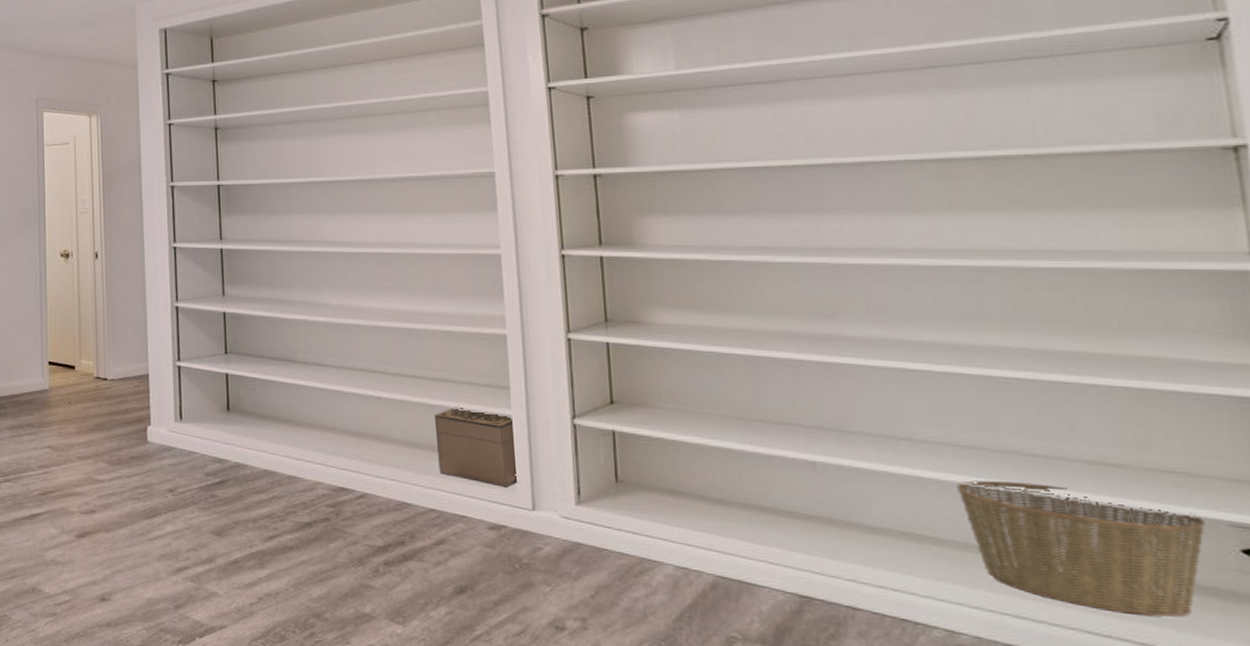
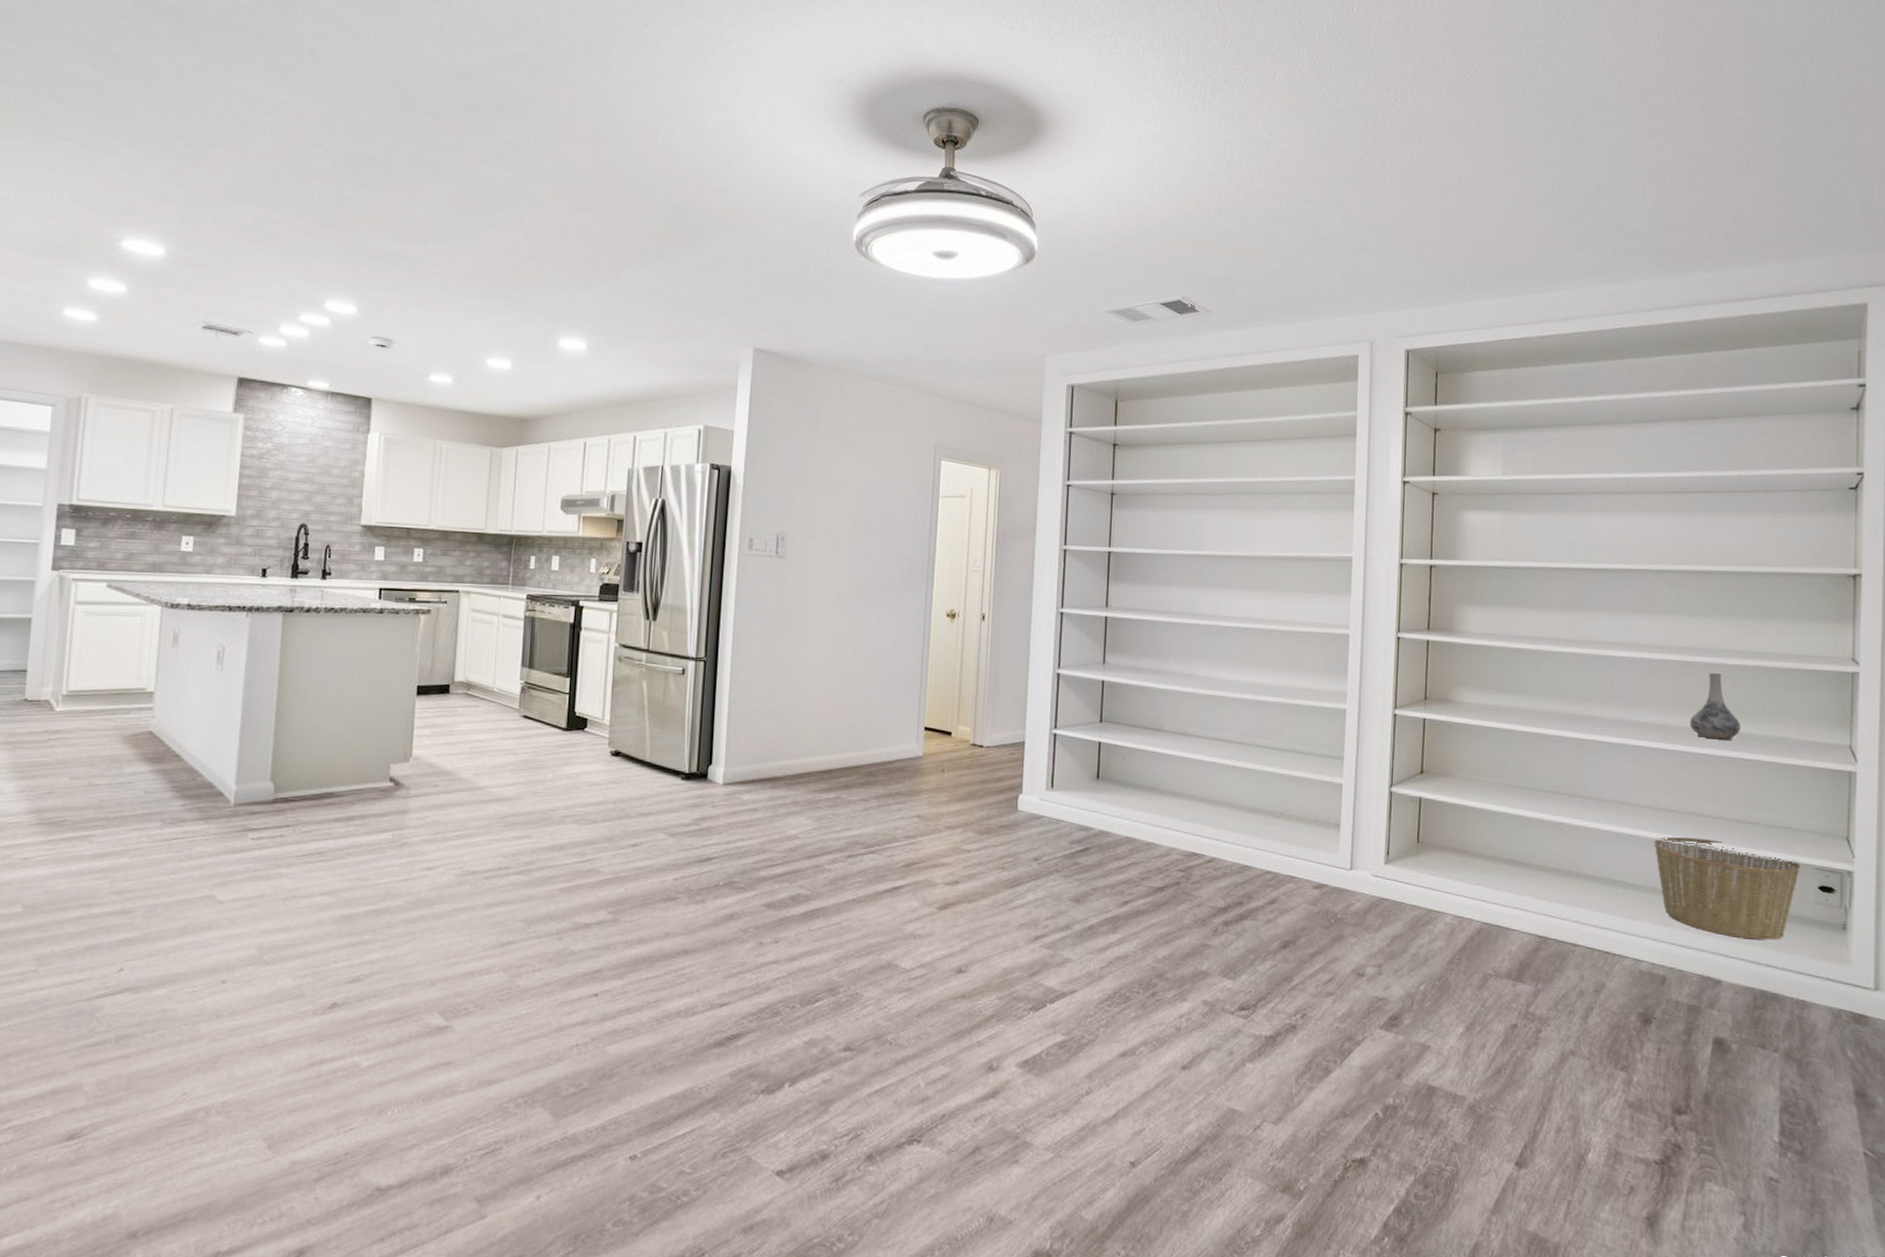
decorative box: present [434,405,520,489] -> none [1278,774,1343,851]
decorative vase: none [989,279,1074,361] -> present [1689,673,1741,740]

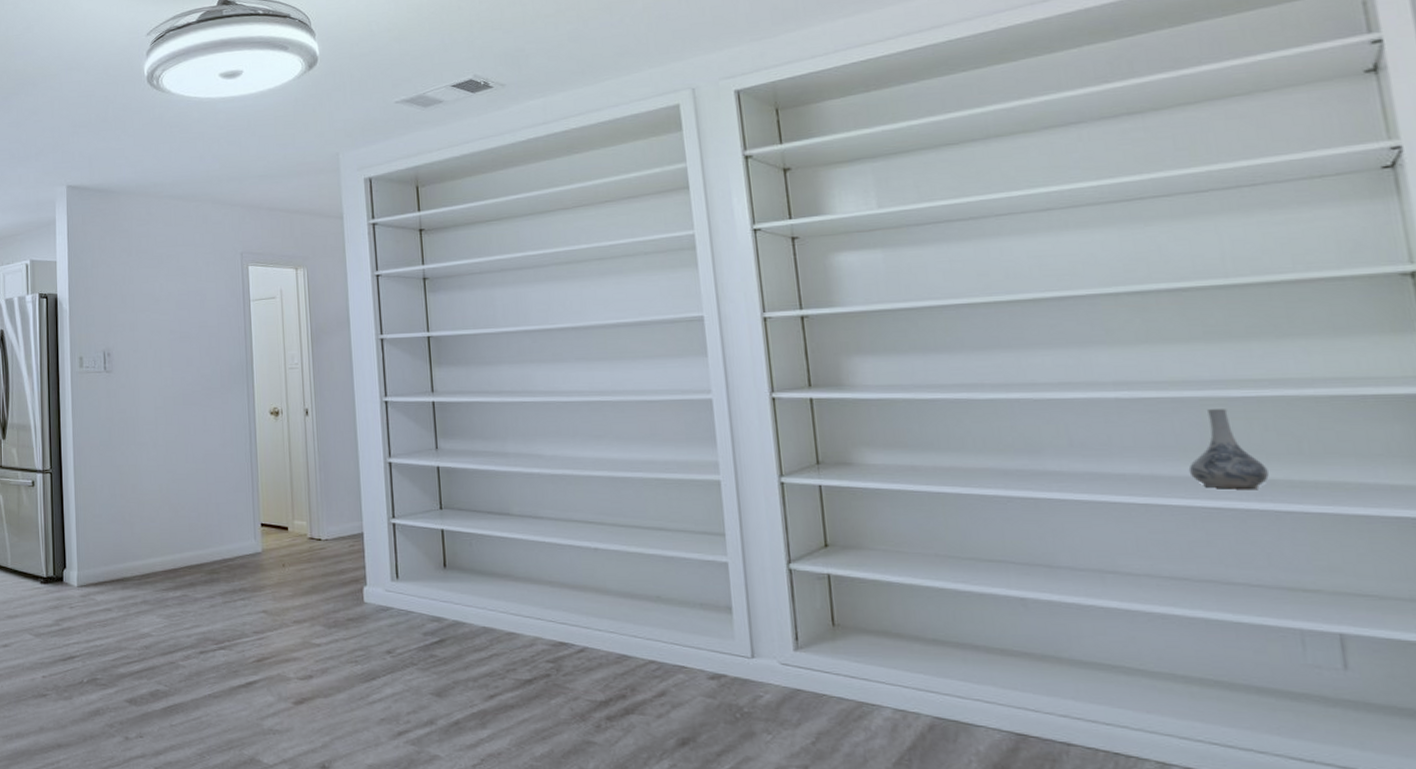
basket: present [1654,837,1800,940] -> none [1162,611,1399,740]

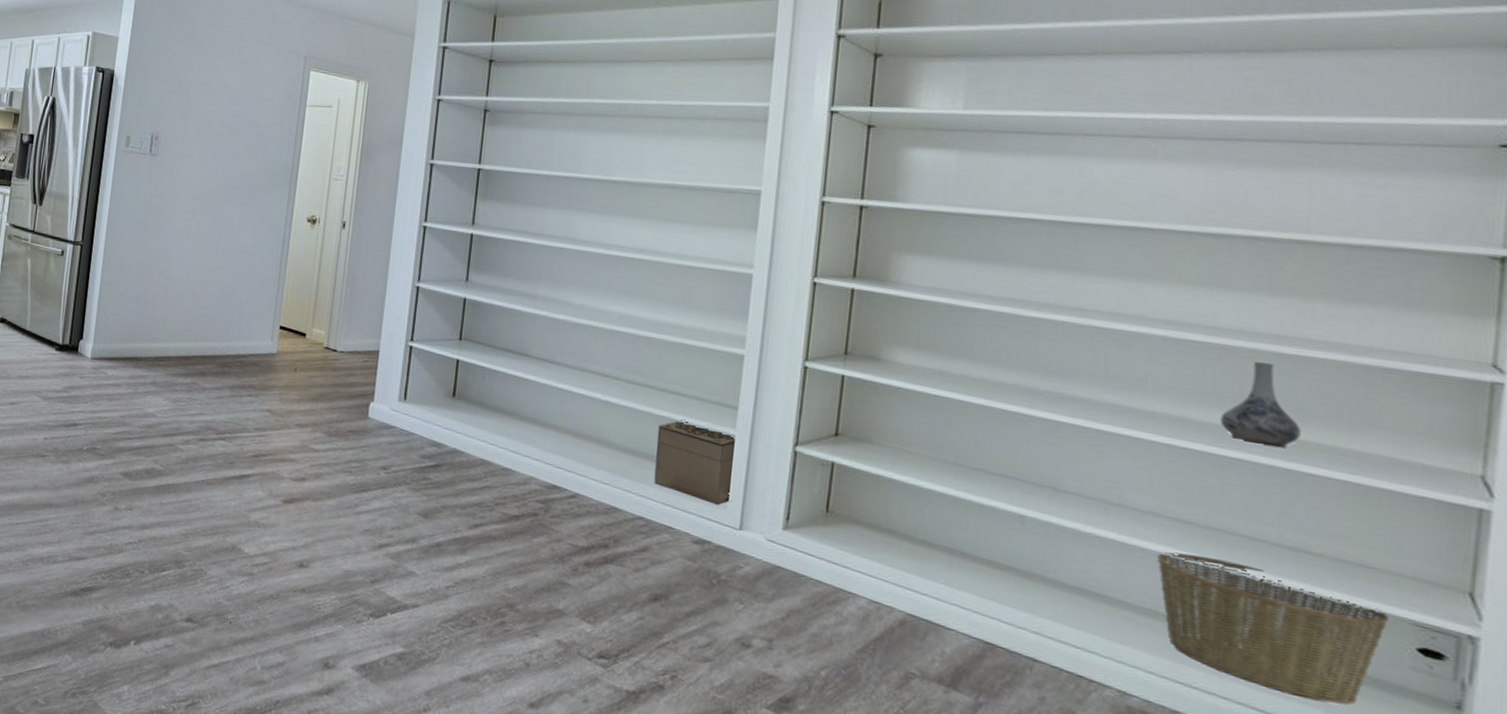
decorative box: none [651,554,738,637] -> present [654,419,735,506]
basket: none [1162,611,1399,740] -> present [1157,552,1389,705]

